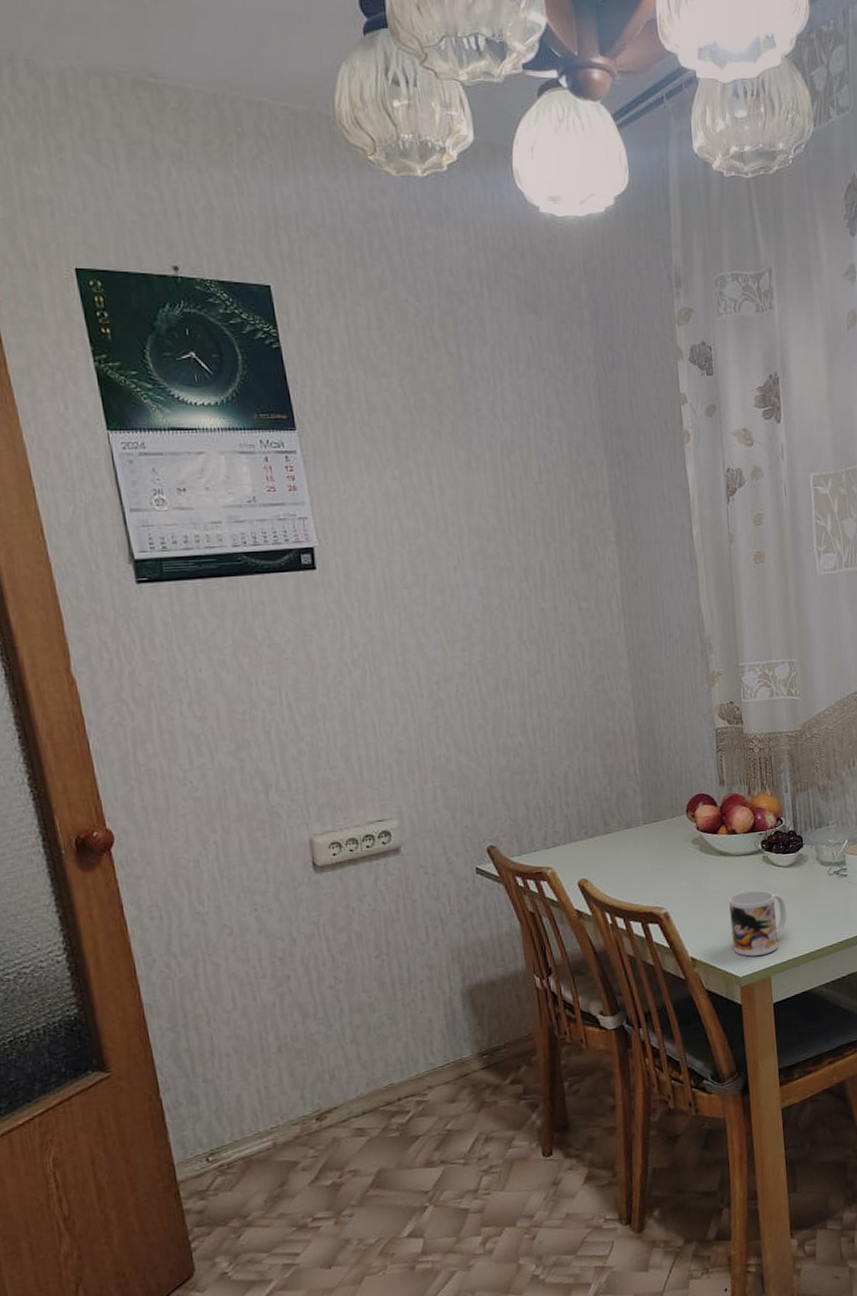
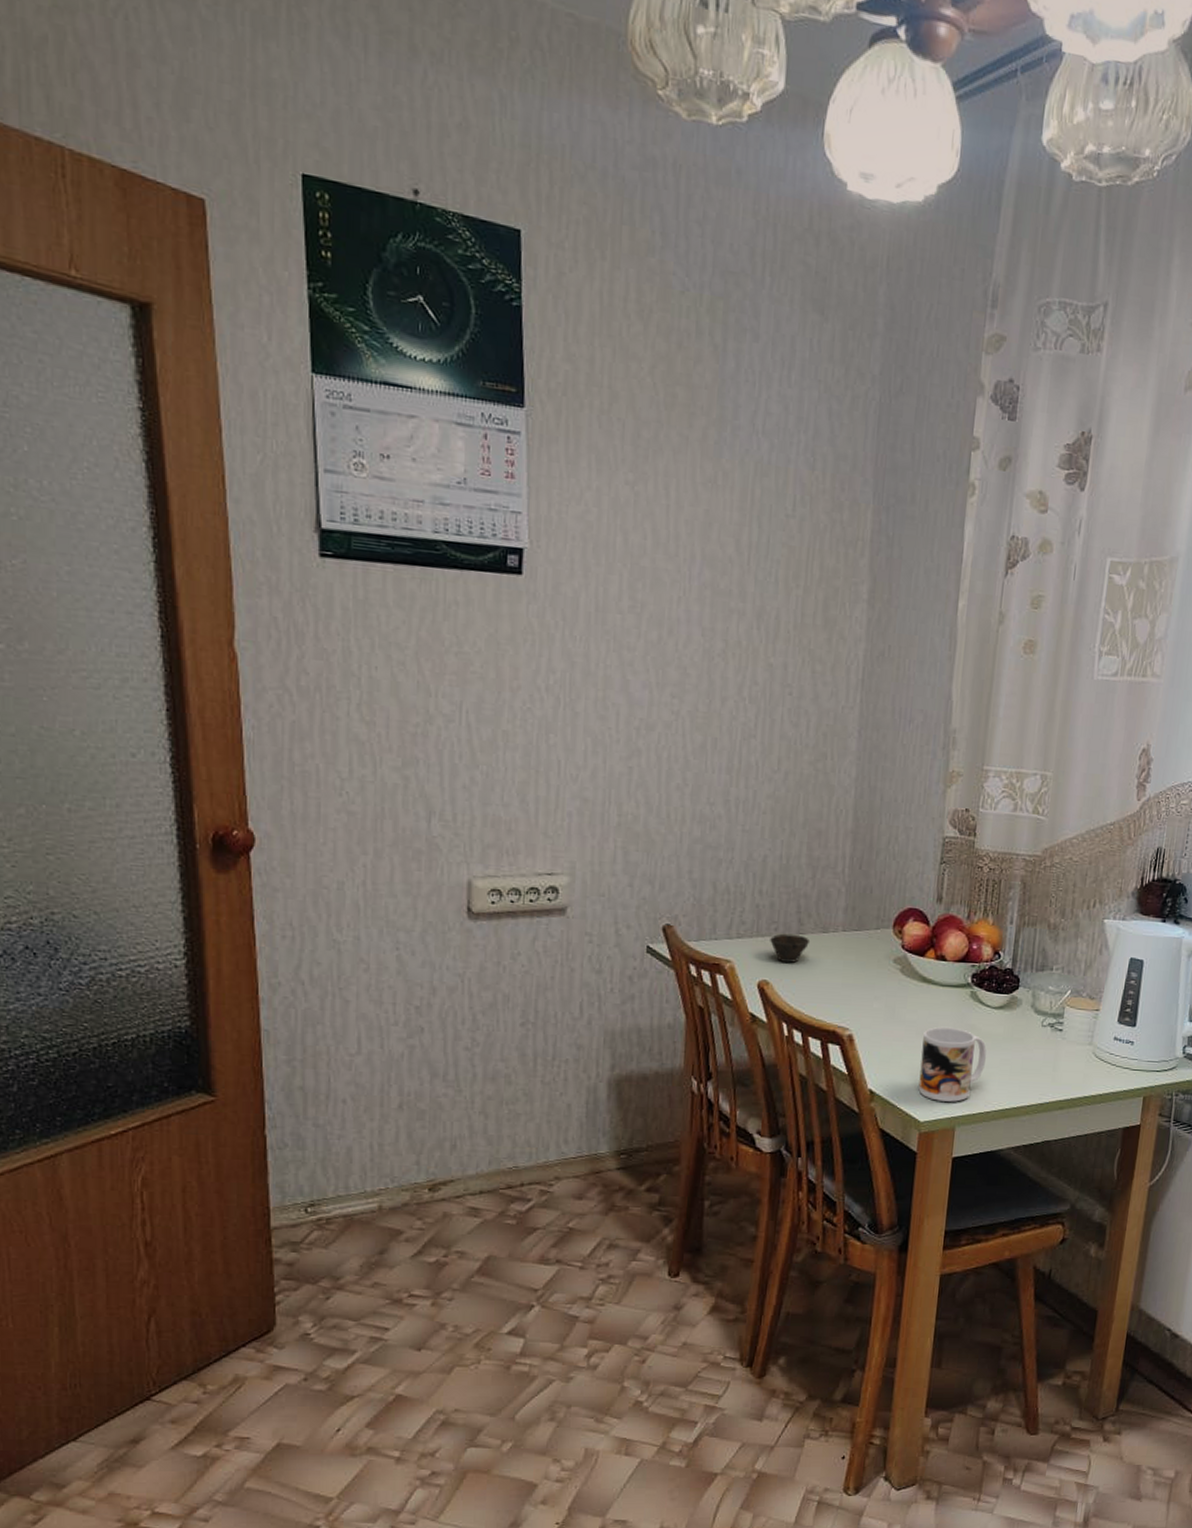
cup: none [582,834,618,861] -> present [770,933,811,963]

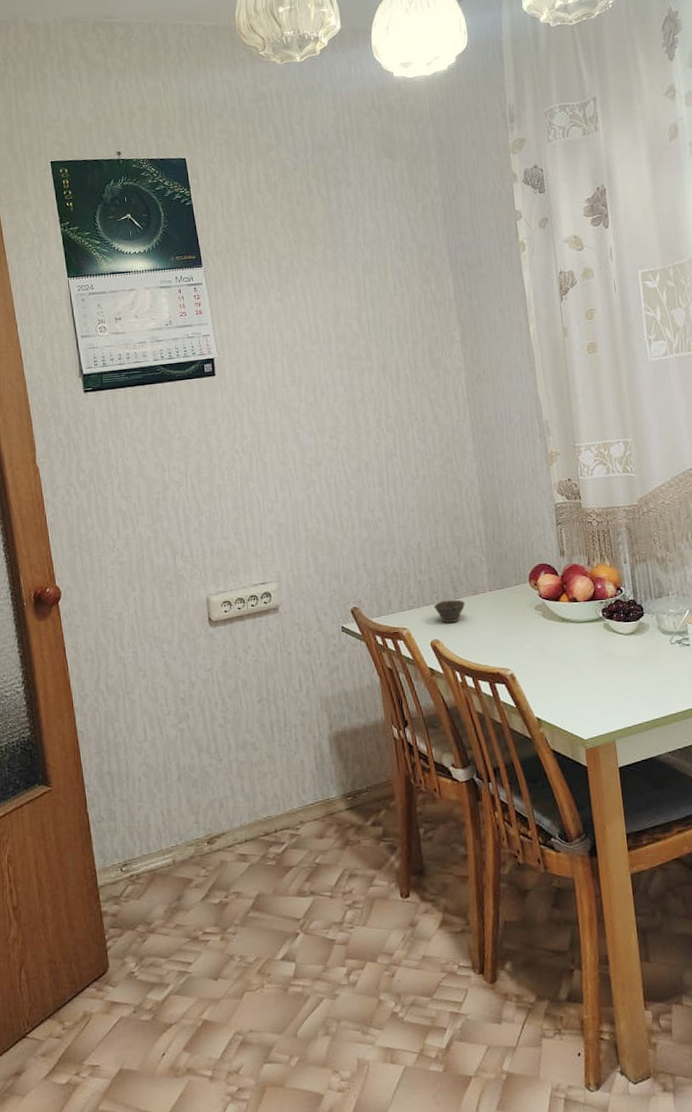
mug: present [918,1026,987,1102] -> none [572,655,630,720]

